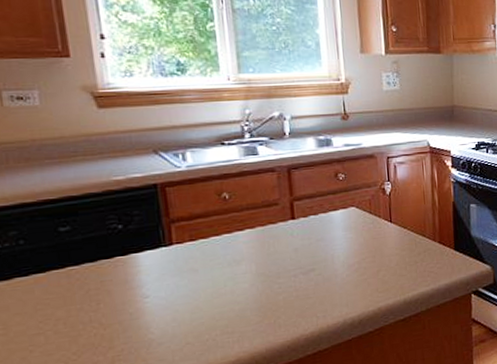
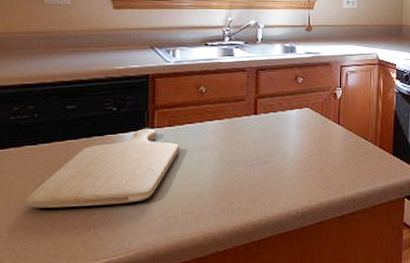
chopping board: none [28,245,209,347] -> present [25,128,180,208]

